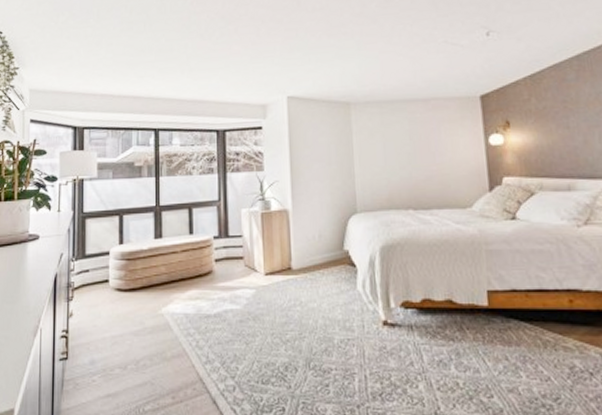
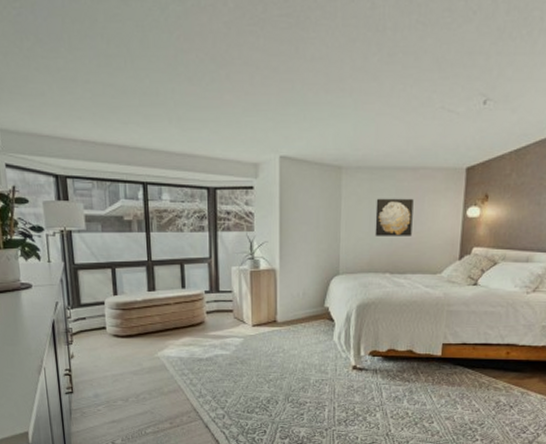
wall art: none [389,129,432,170] -> present [375,198,414,236]

